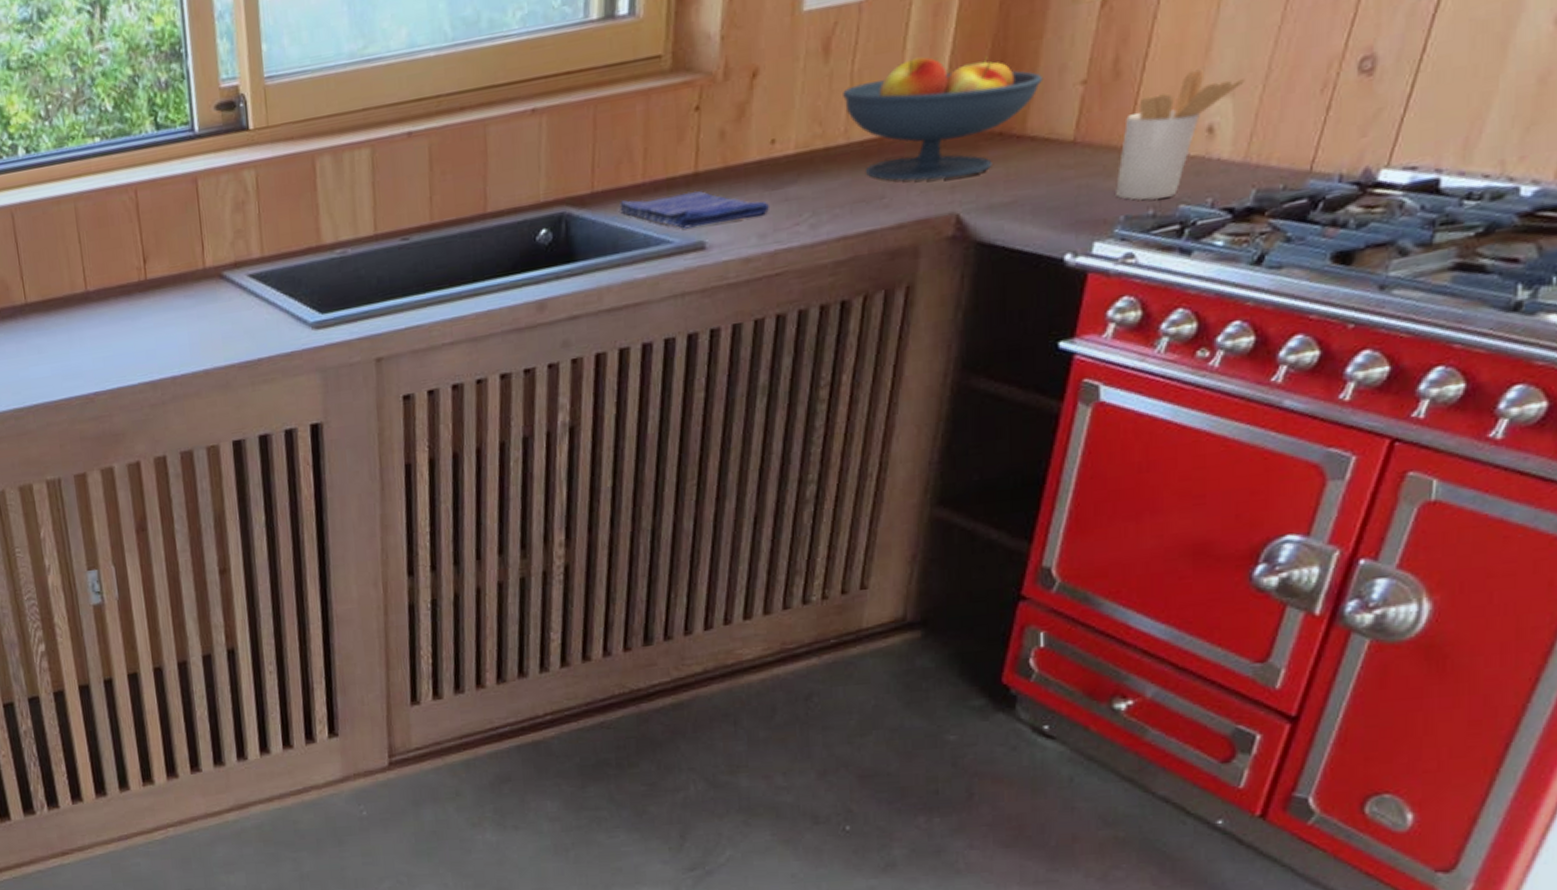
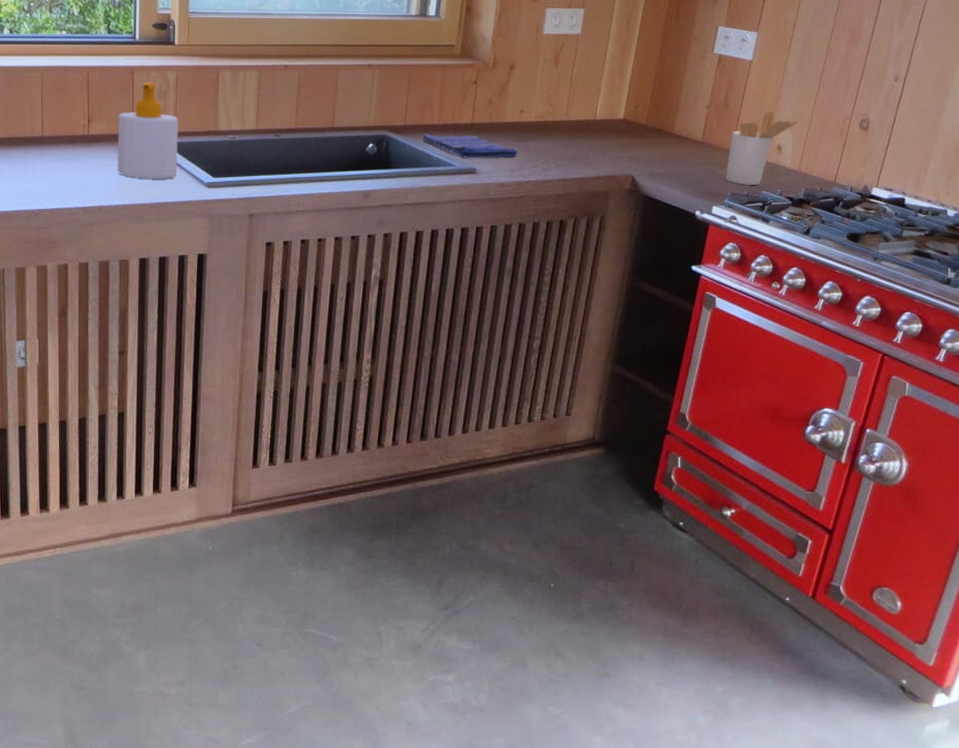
soap bottle: none [182,190,271,331] -> present [117,81,179,179]
fruit bowl: present [843,55,1044,181] -> none [566,75,685,153]

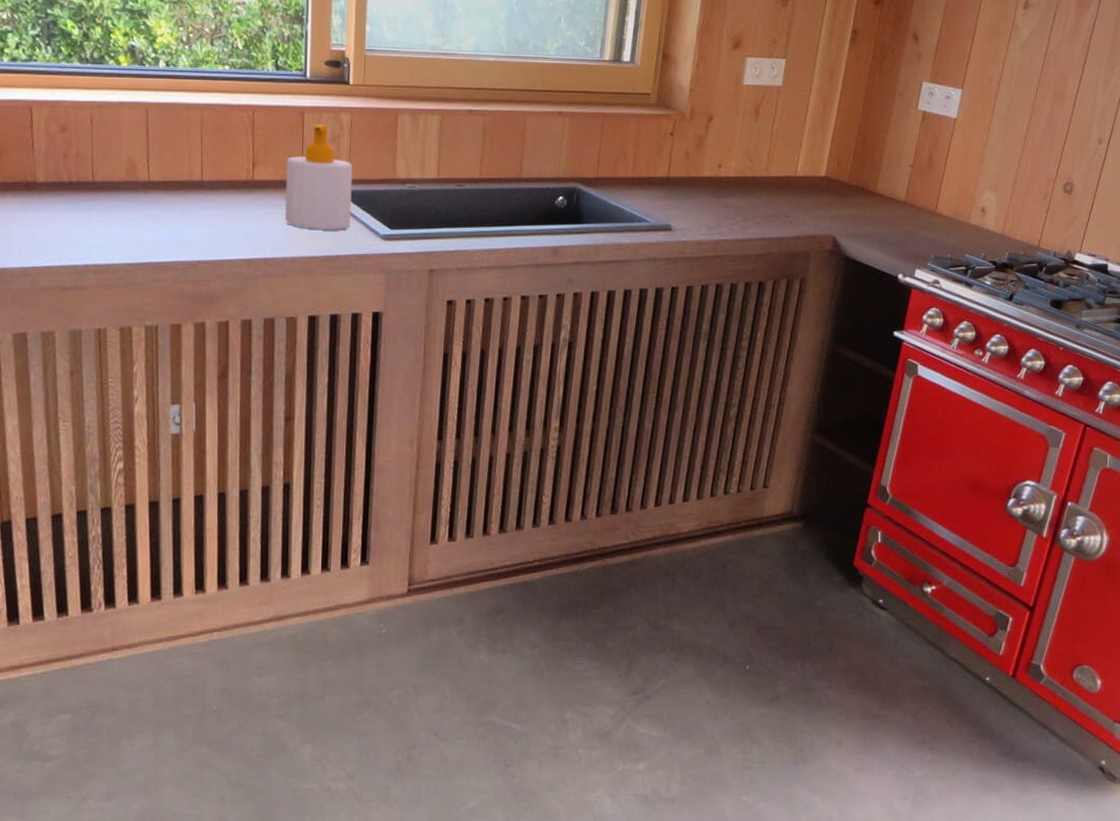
dish towel: present [422,134,518,158] -> none [615,187,716,215]
utensil holder: present [726,111,798,185] -> none [929,171,1002,248]

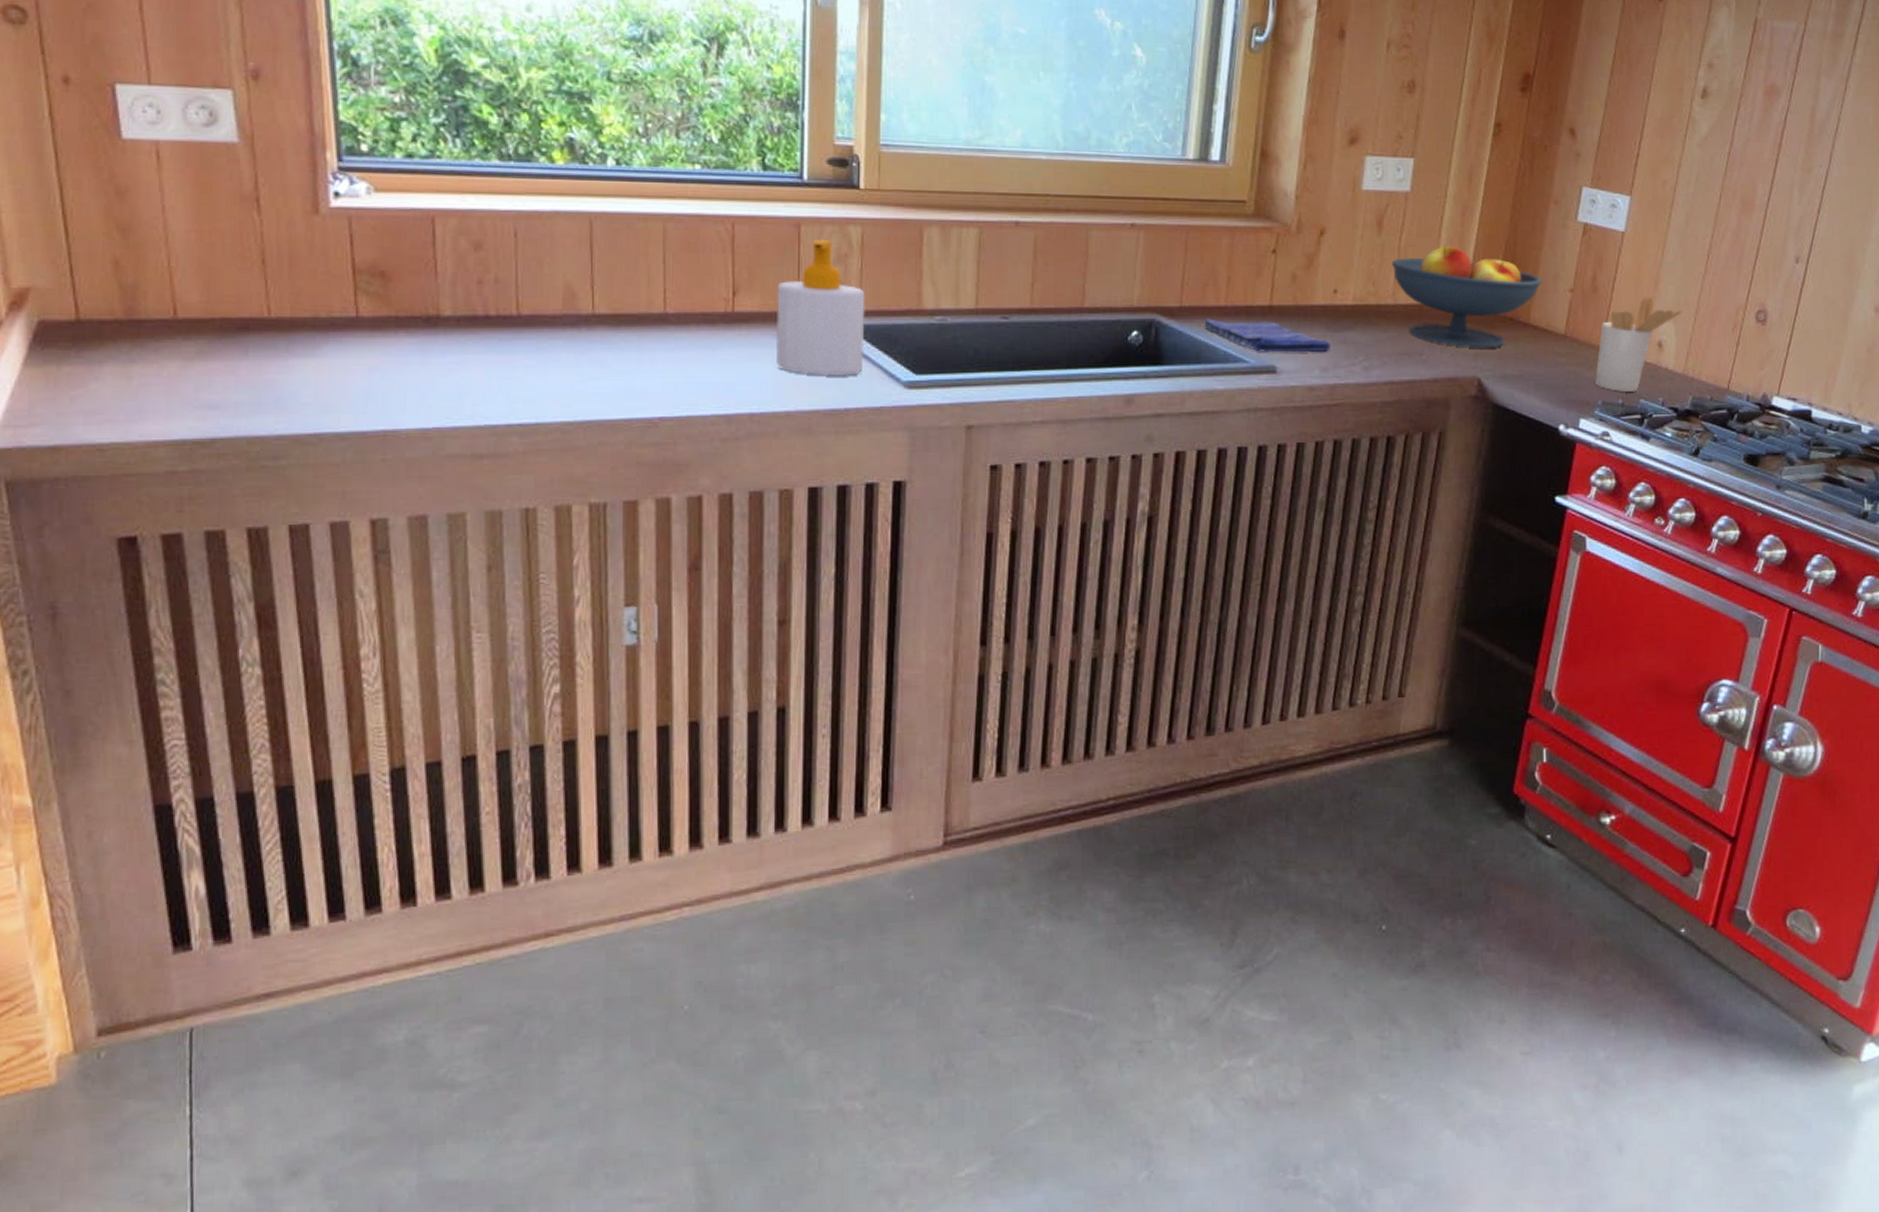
dish towel: none [615,187,716,215] -> present [1204,318,1332,353]
fruit bowl: none [766,129,888,212] -> present [1392,246,1543,349]
utensil holder: none [929,171,1002,248] -> present [1595,297,1682,392]

